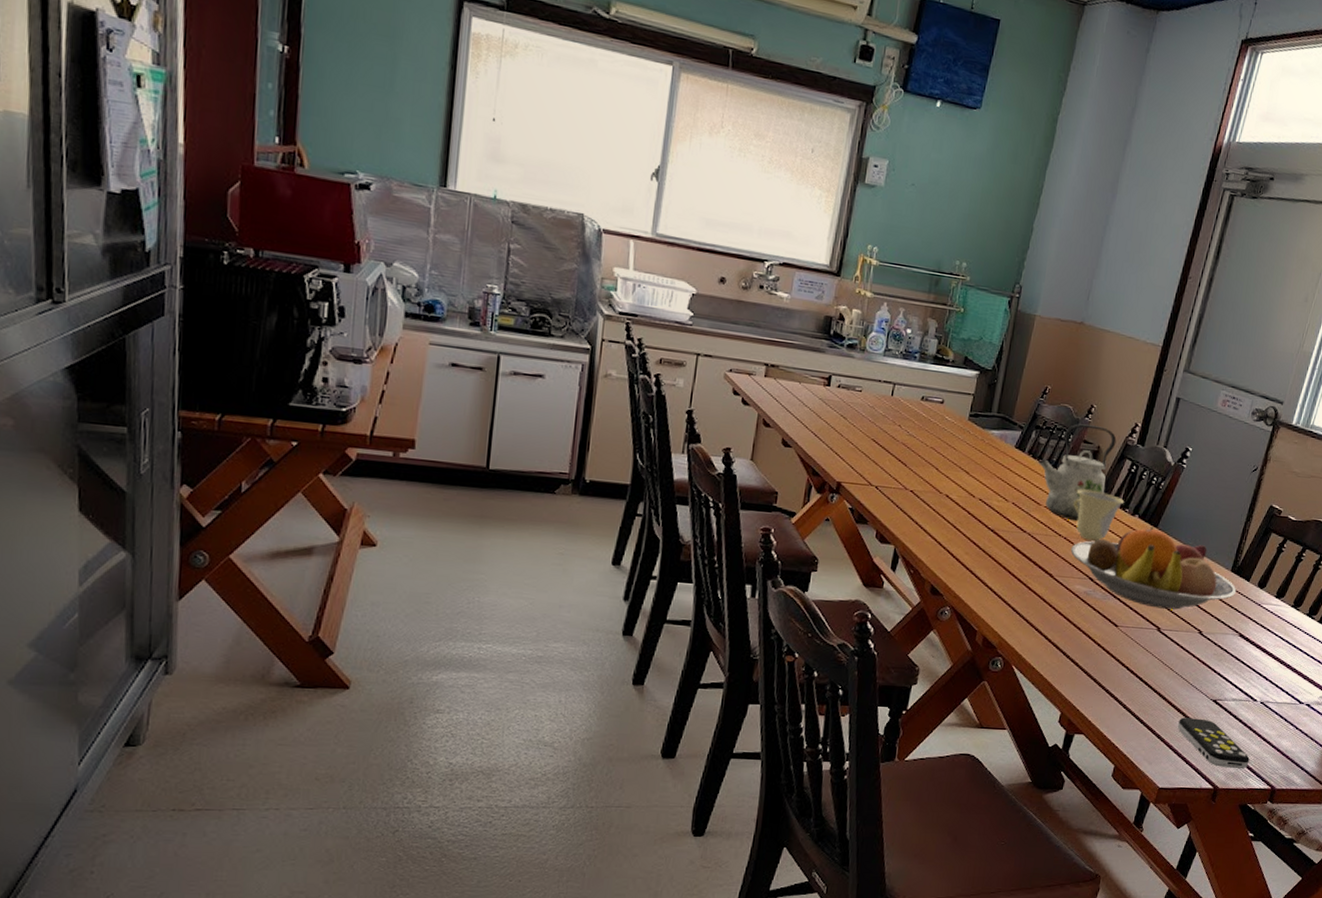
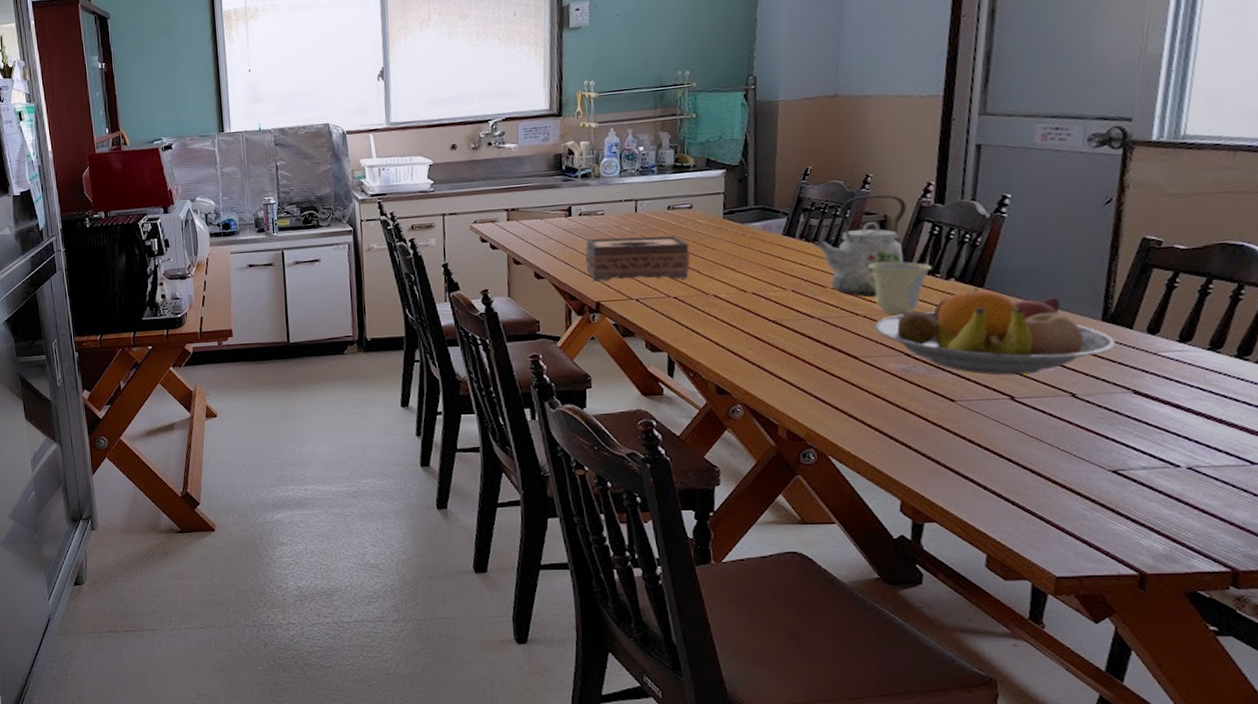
tissue box: none [834,414,934,474] -> present [585,235,690,282]
remote control: present [1177,717,1250,769] -> none [1065,493,1187,550]

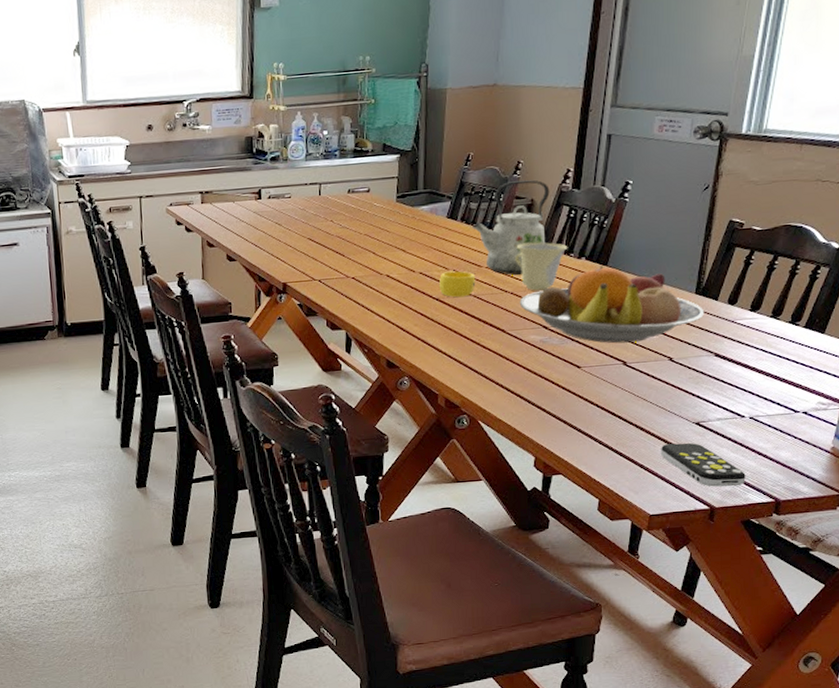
tissue box: present [585,235,690,282] -> none [273,218,367,263]
cup: none [776,290,820,320] -> present [439,270,476,298]
remote control: none [1065,493,1187,550] -> present [660,442,746,487]

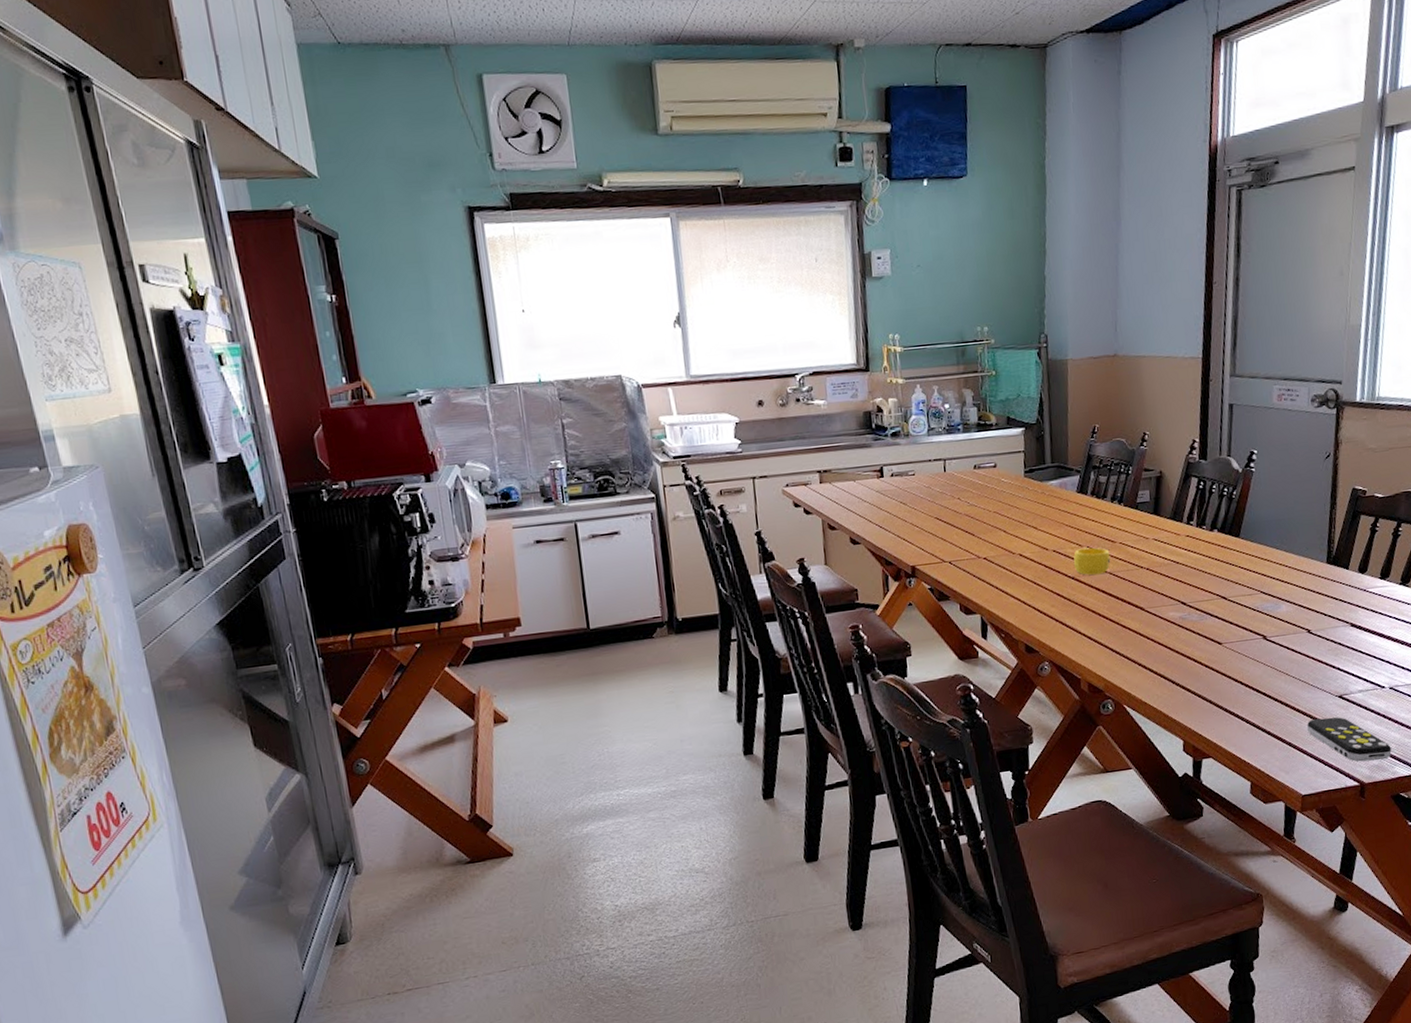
kettle: present [472,179,550,276] -> none [1103,451,1178,551]
cup: present [515,242,568,291] -> none [1148,515,1200,566]
fruit bowl: present [519,266,704,344] -> none [1155,537,1337,617]

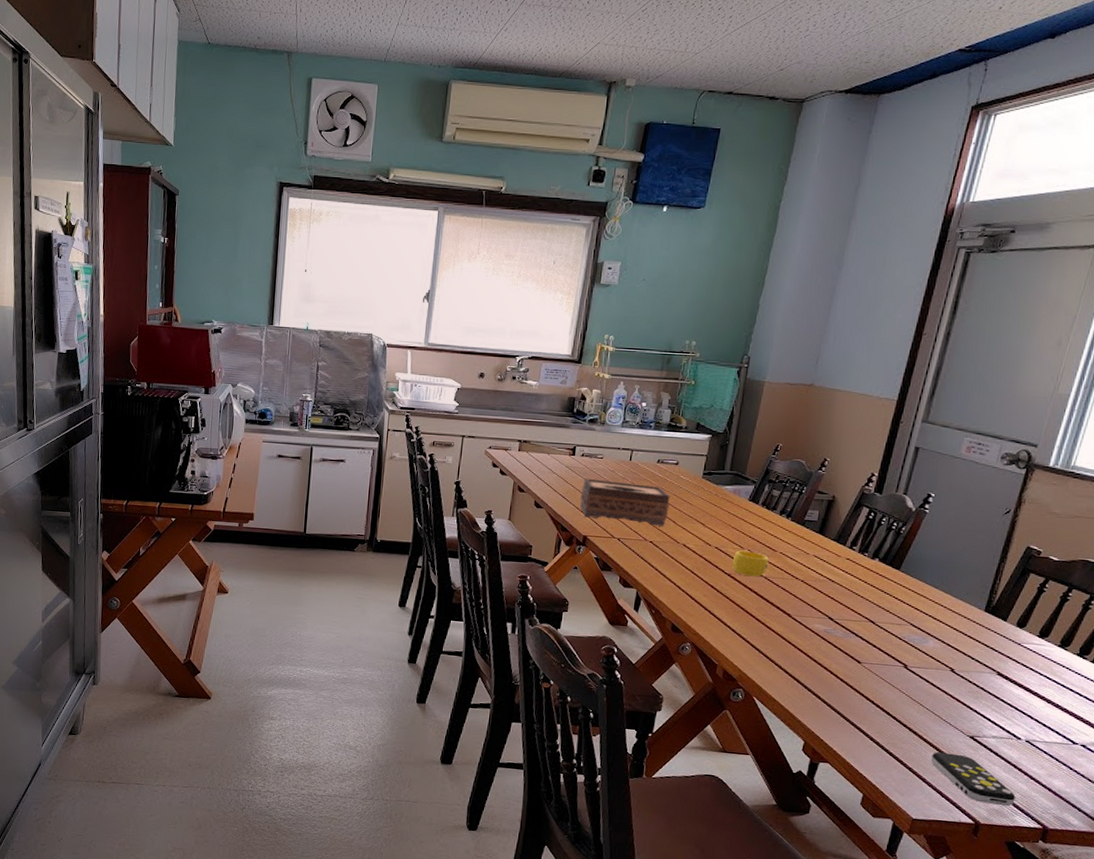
tissue box: none [898,495,997,545] -> present [580,478,670,527]

